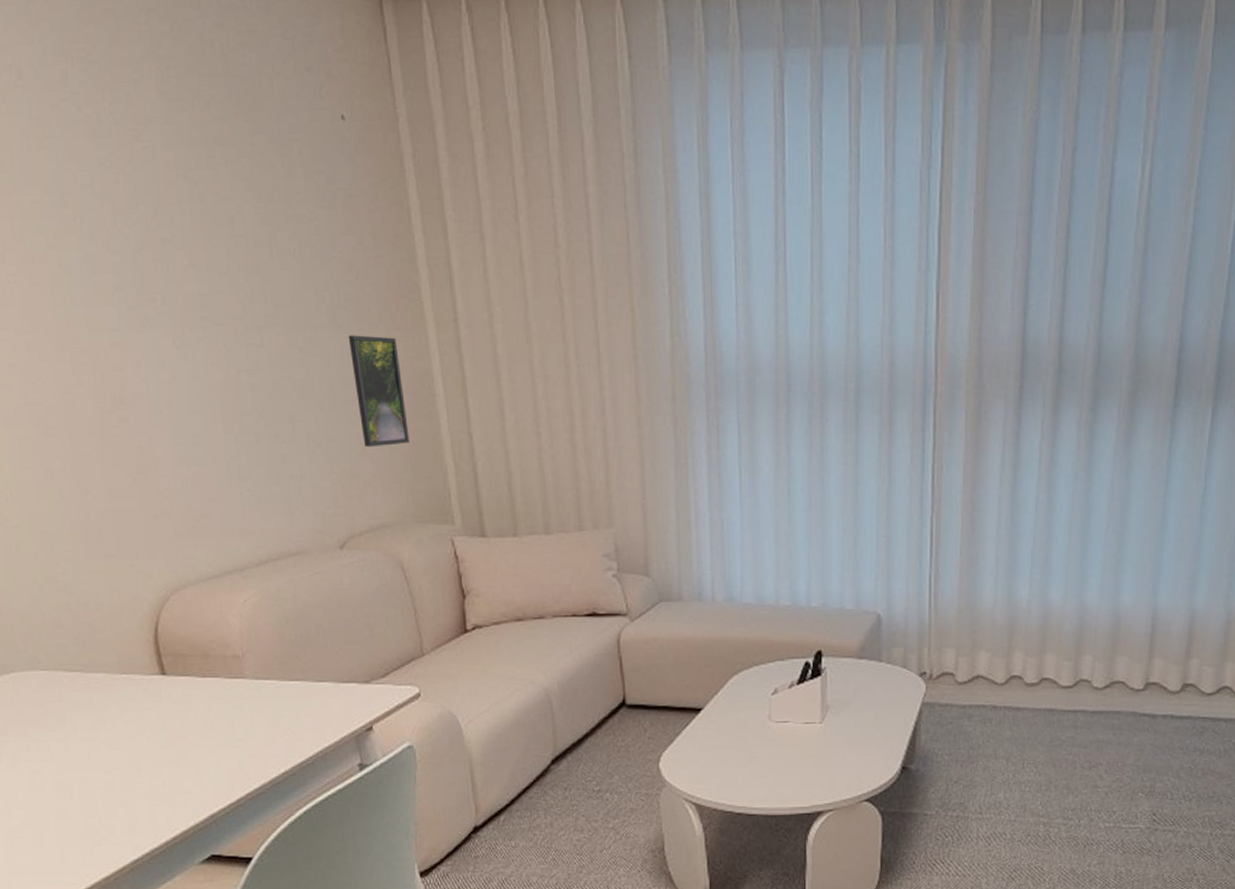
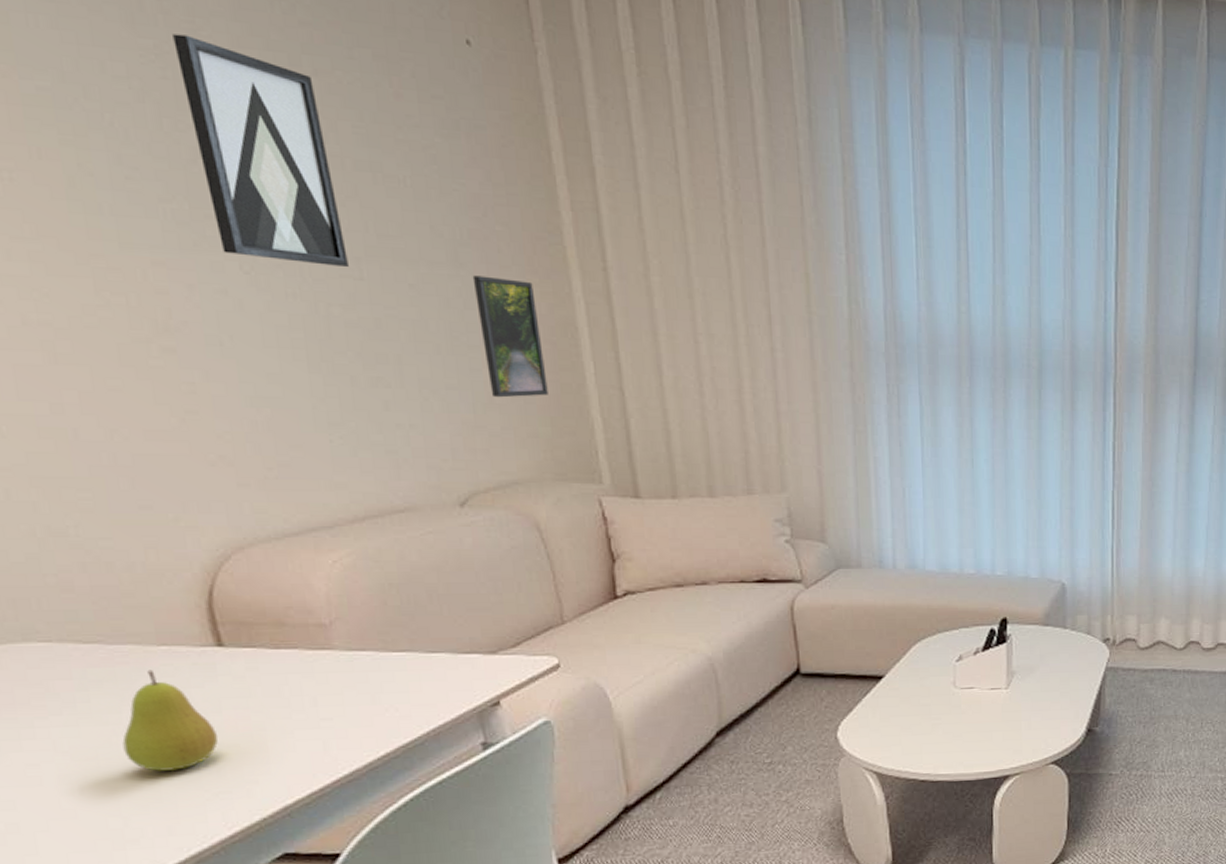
fruit: none [97,694,164,780] -> present [122,669,219,771]
wall art: none [122,141,253,336] -> present [172,34,348,267]

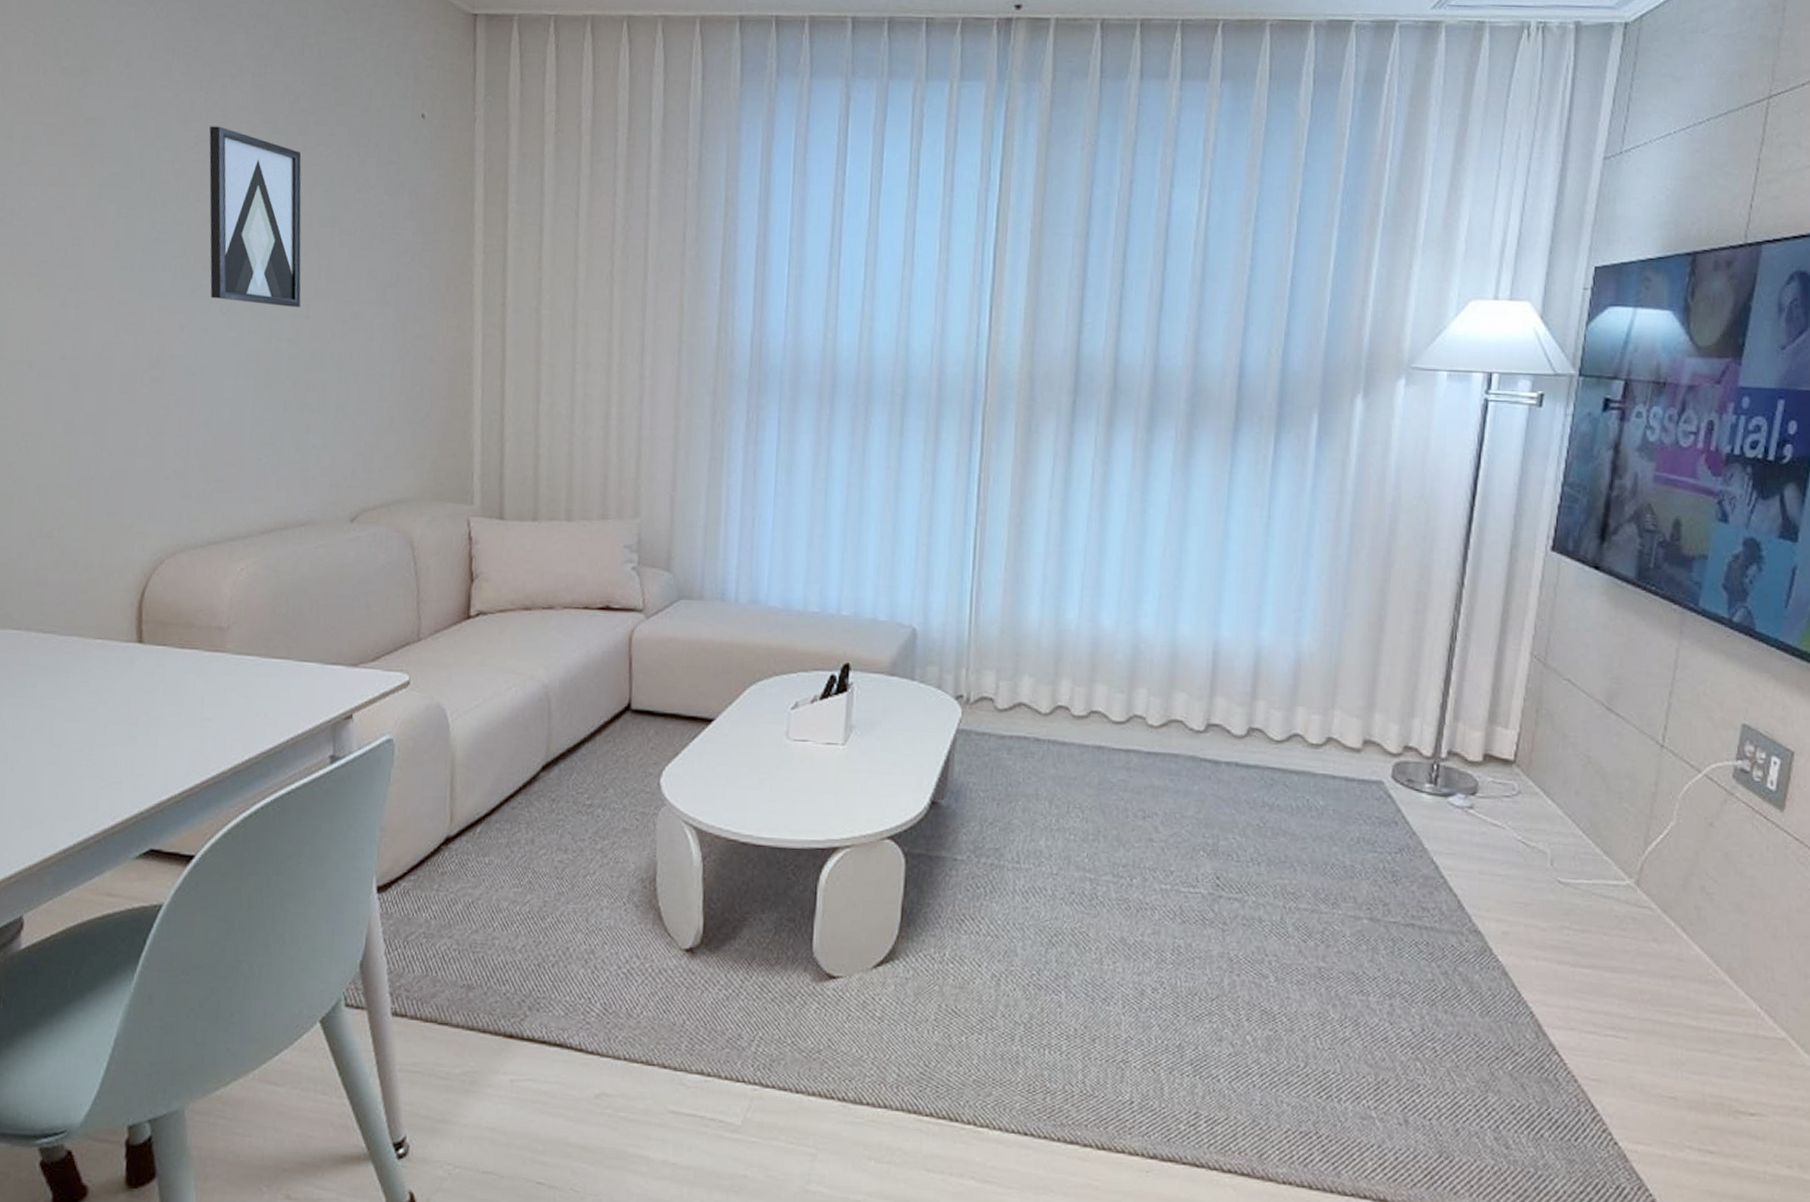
fruit: present [122,669,219,771] -> none [50,660,122,757]
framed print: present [472,275,548,398] -> none [392,312,442,422]

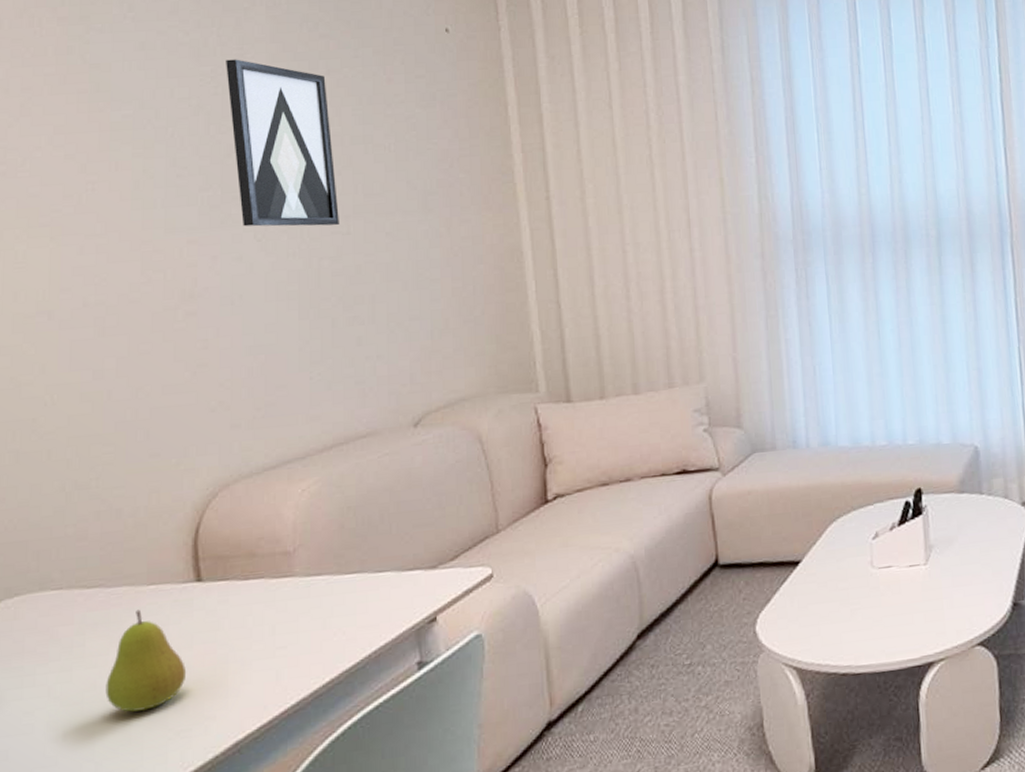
fruit: none [50,660,122,757] -> present [105,609,187,712]

